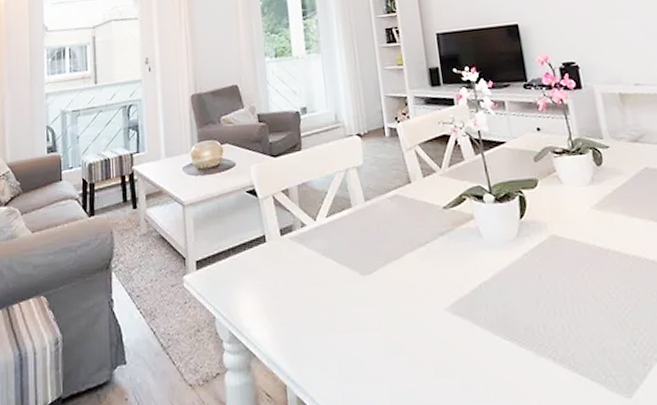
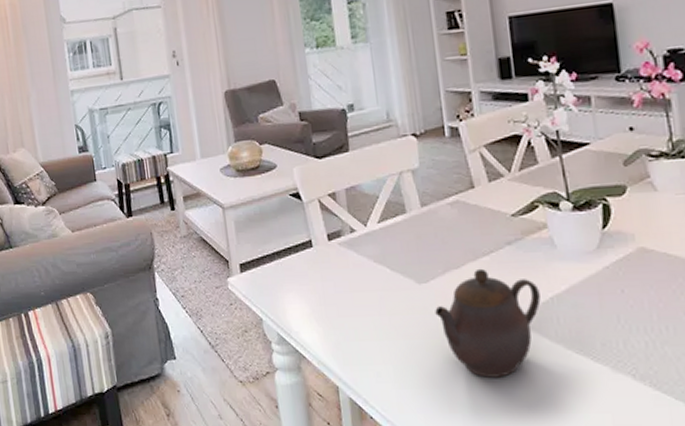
teapot: none [377,258,471,368] -> present [435,268,541,378]

